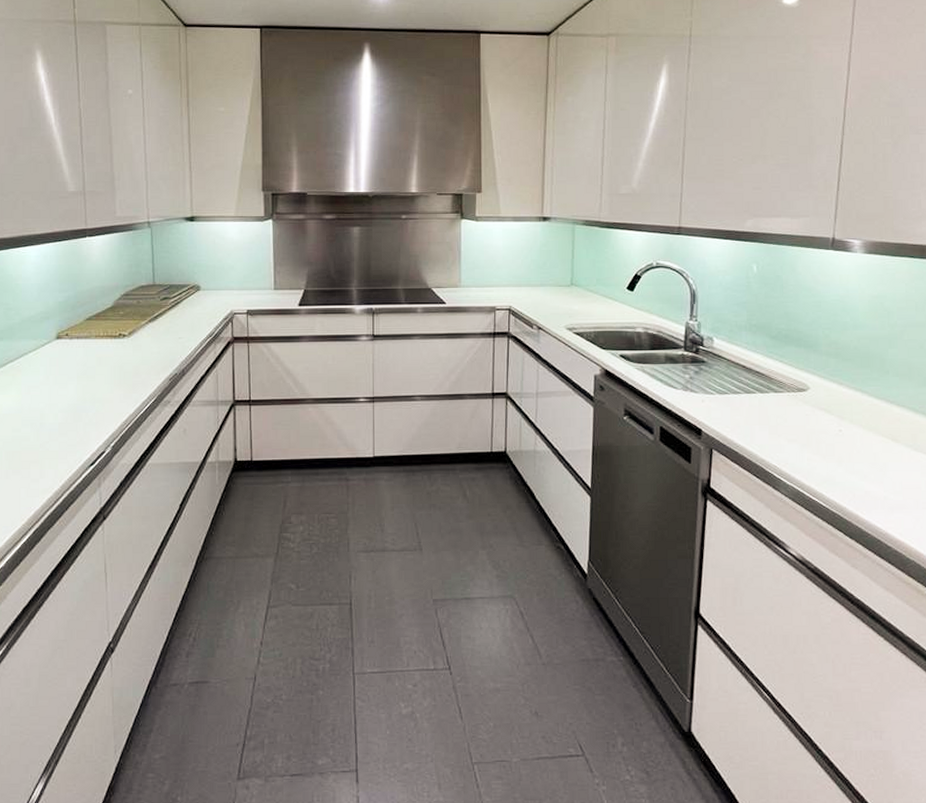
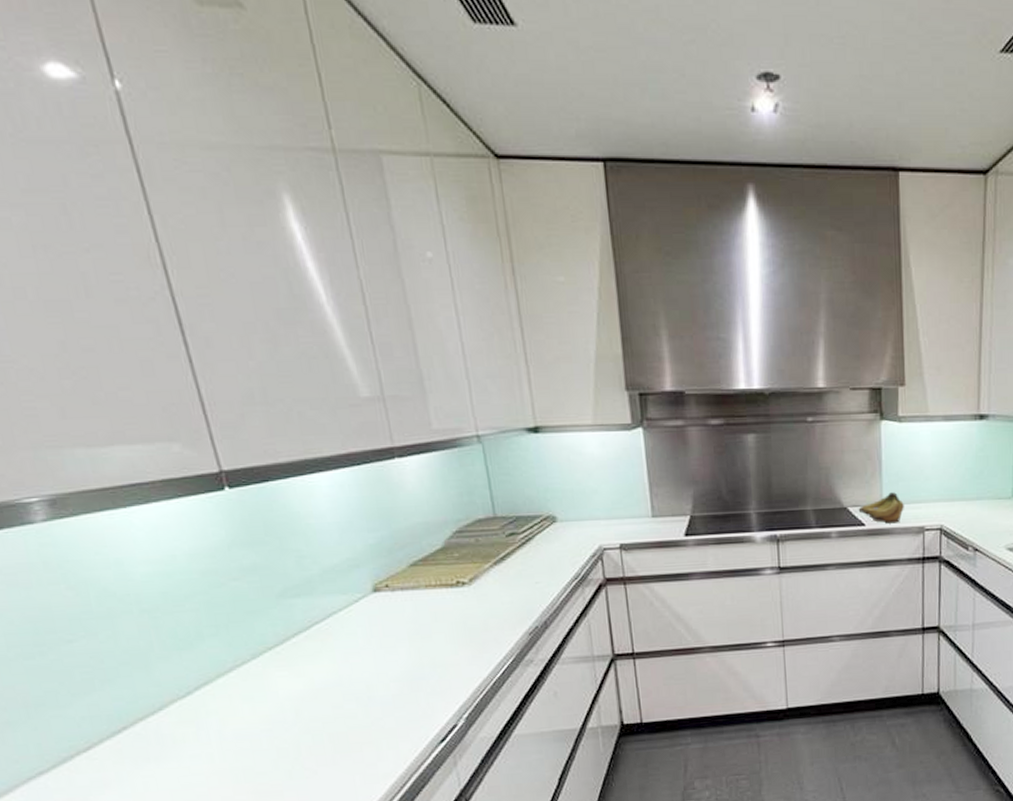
fruit: none [440,277,479,303] -> present [858,492,904,524]

